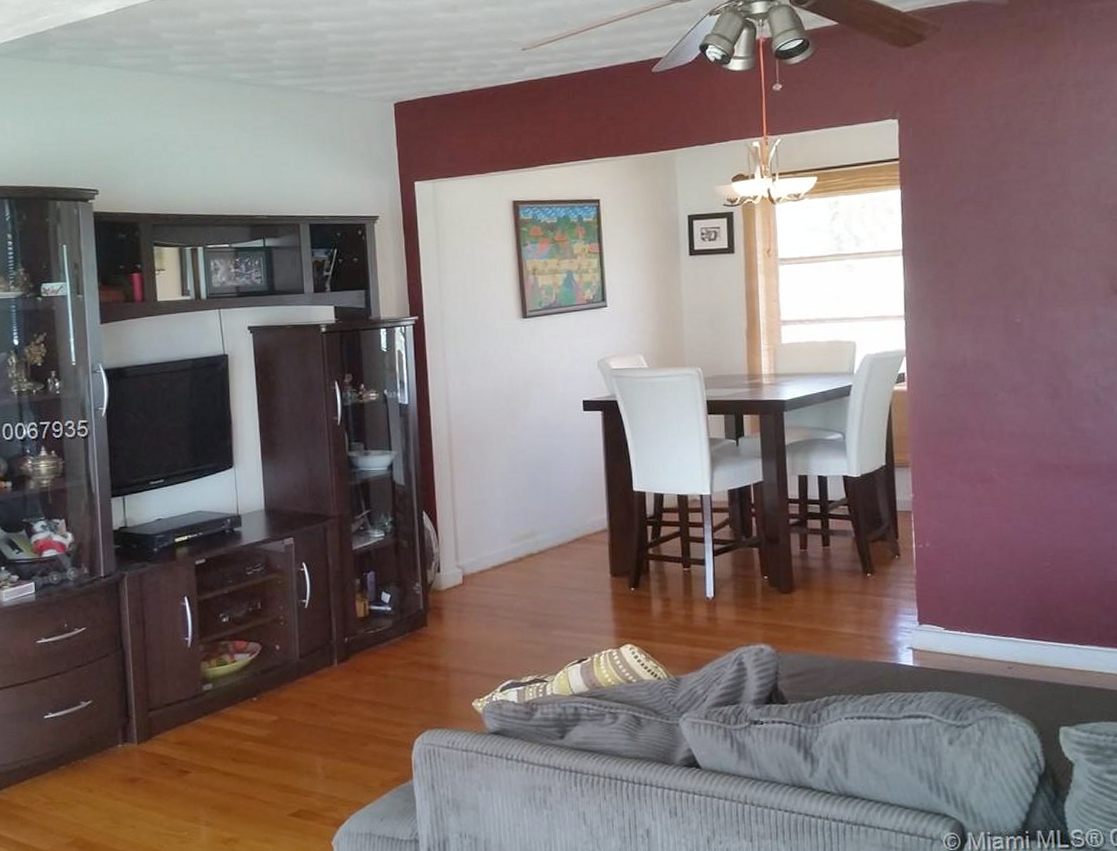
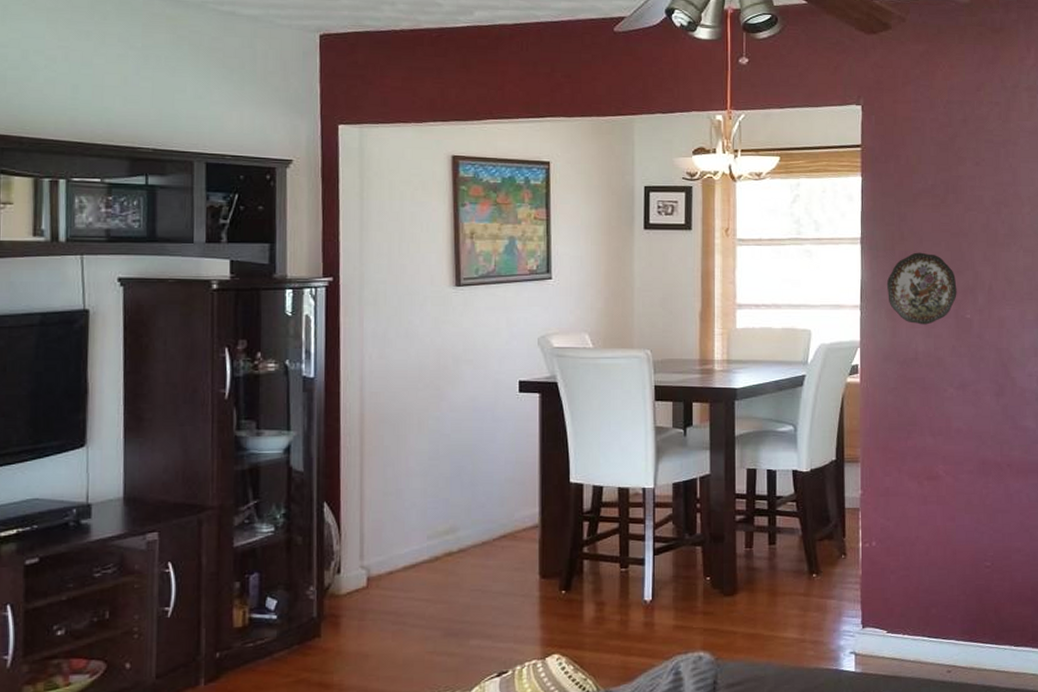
decorative plate: none [930,259,1005,331] -> present [886,252,957,325]

